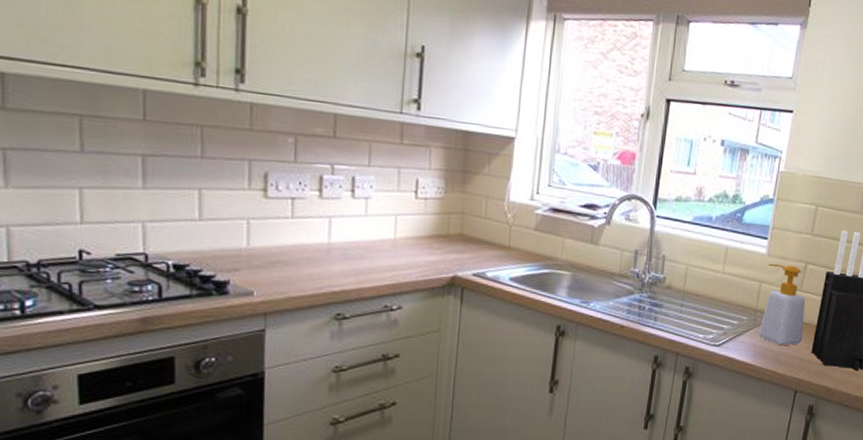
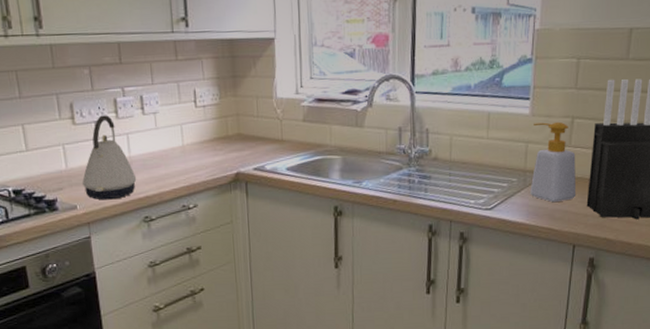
kettle: none [265,192,334,290] -> present [82,115,137,200]

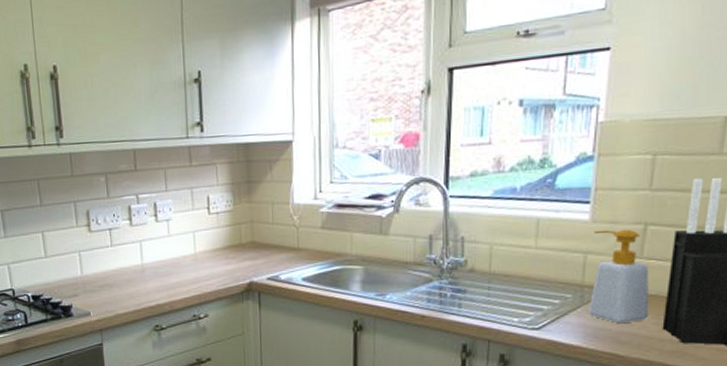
kettle: present [82,115,137,200] -> none [96,222,149,308]

